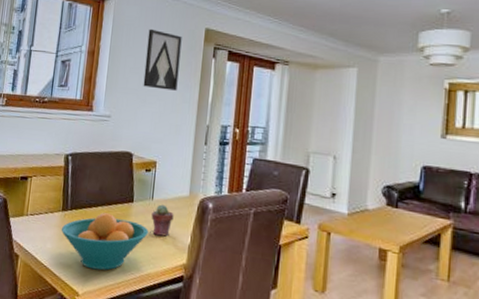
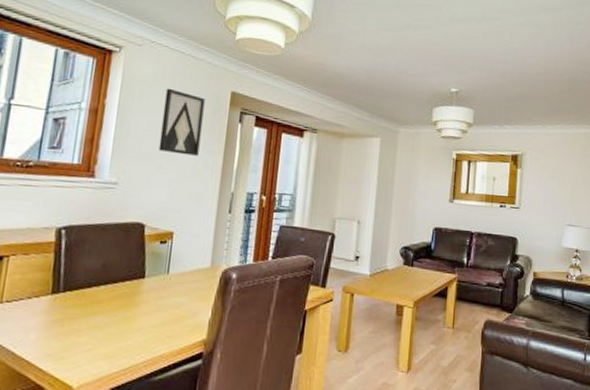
fruit bowl: present [61,213,149,271] -> none [49,292,163,358]
potted succulent: present [151,204,174,237] -> none [166,278,193,313]

